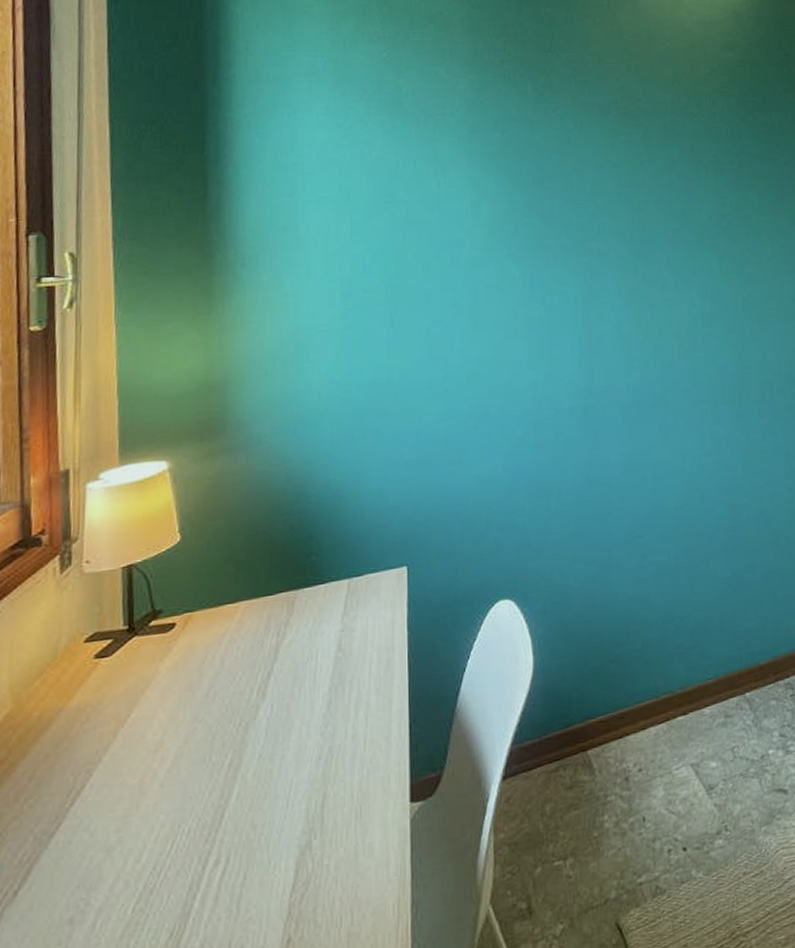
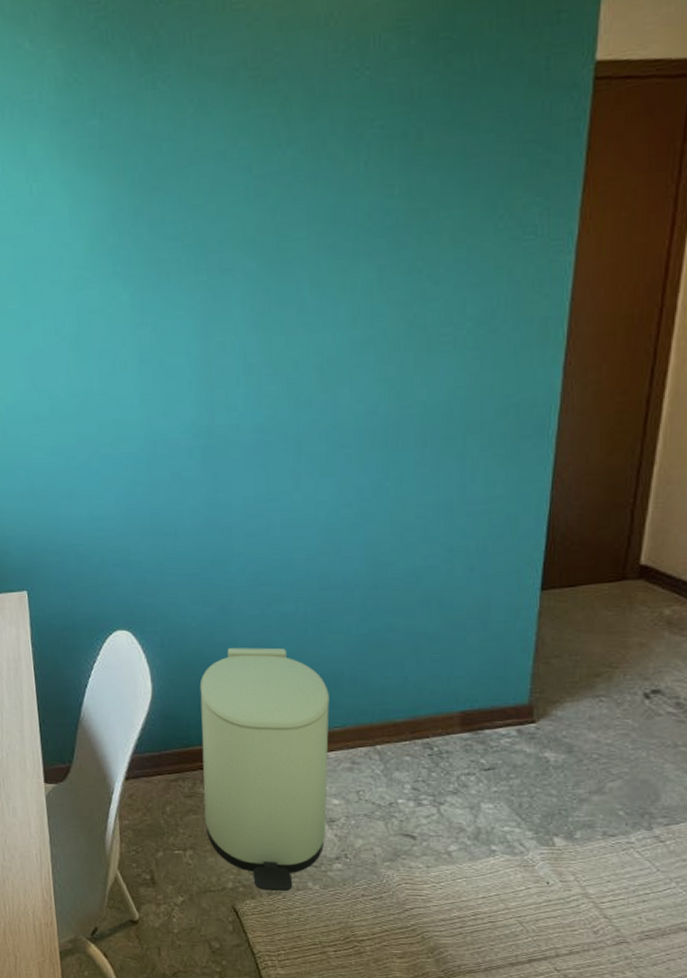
pedal bin: none [581,601,706,893] -> present [199,647,330,891]

